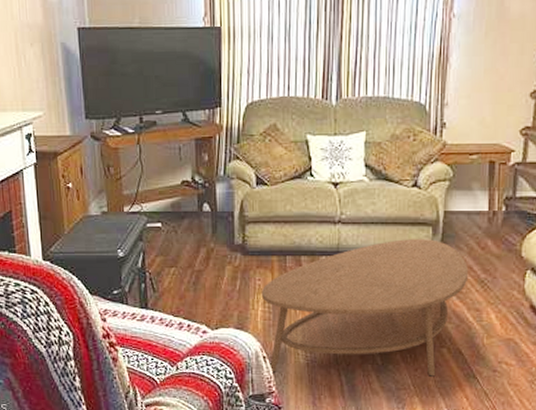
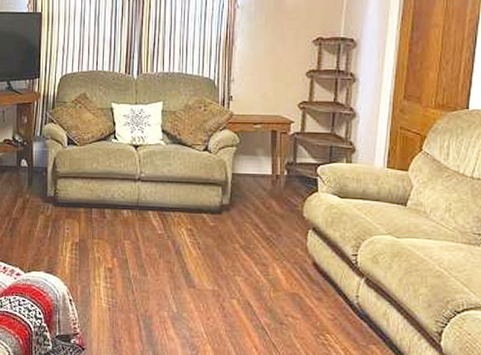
coffee table: present [261,239,469,377] -> none [69,197,255,326]

